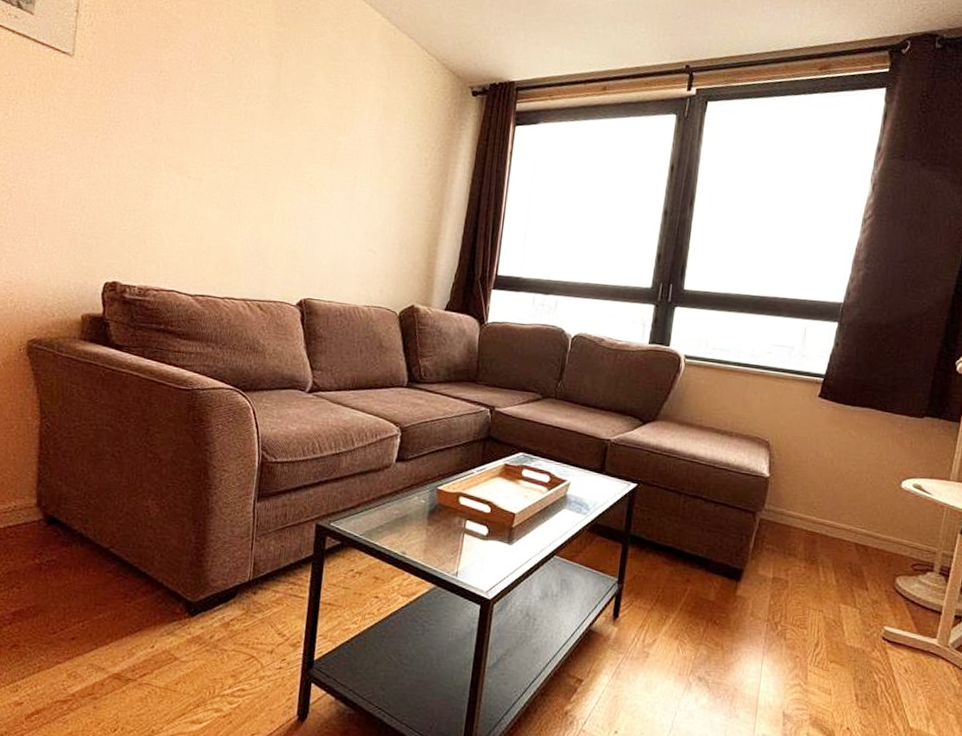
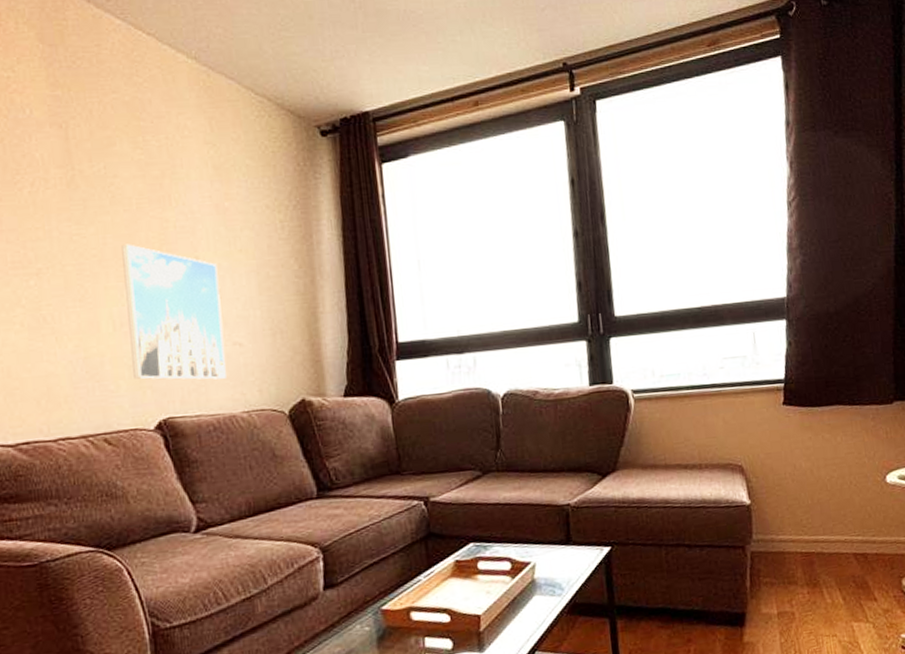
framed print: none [289,156,370,276] -> present [121,244,226,380]

